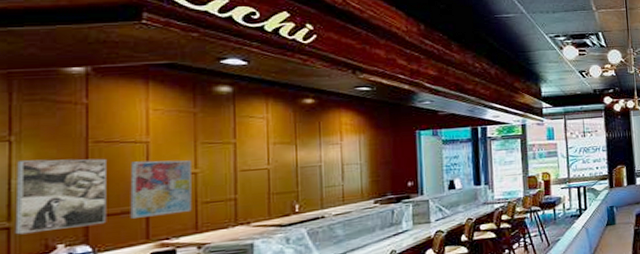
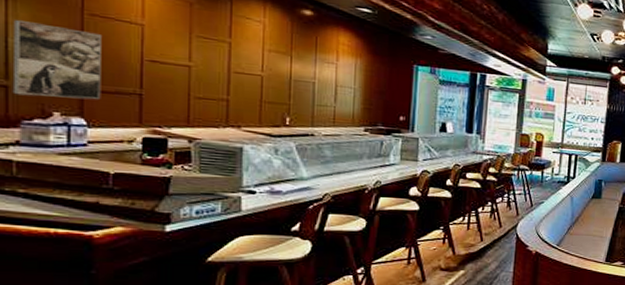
wall art: present [130,160,192,219] -> none [124,42,185,104]

